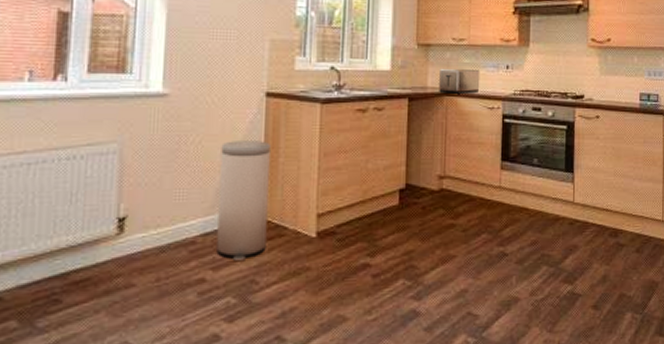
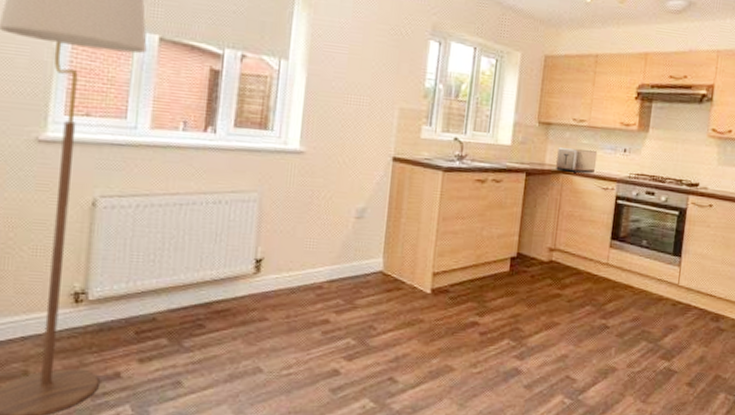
pedal bin: present [216,141,270,261] -> none [340,199,394,307]

